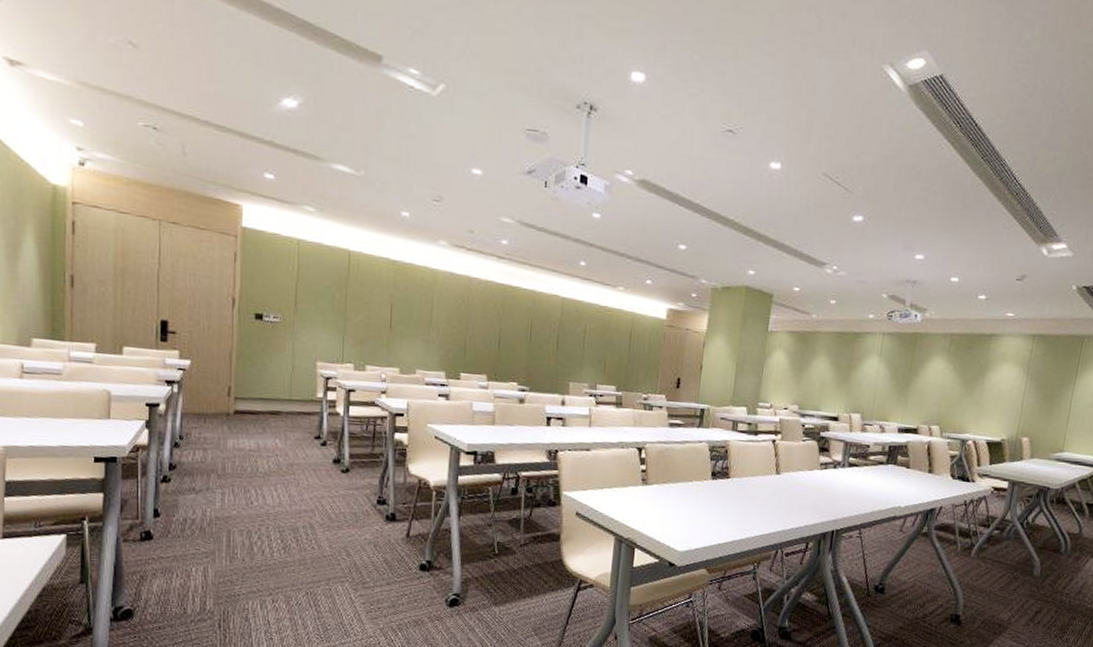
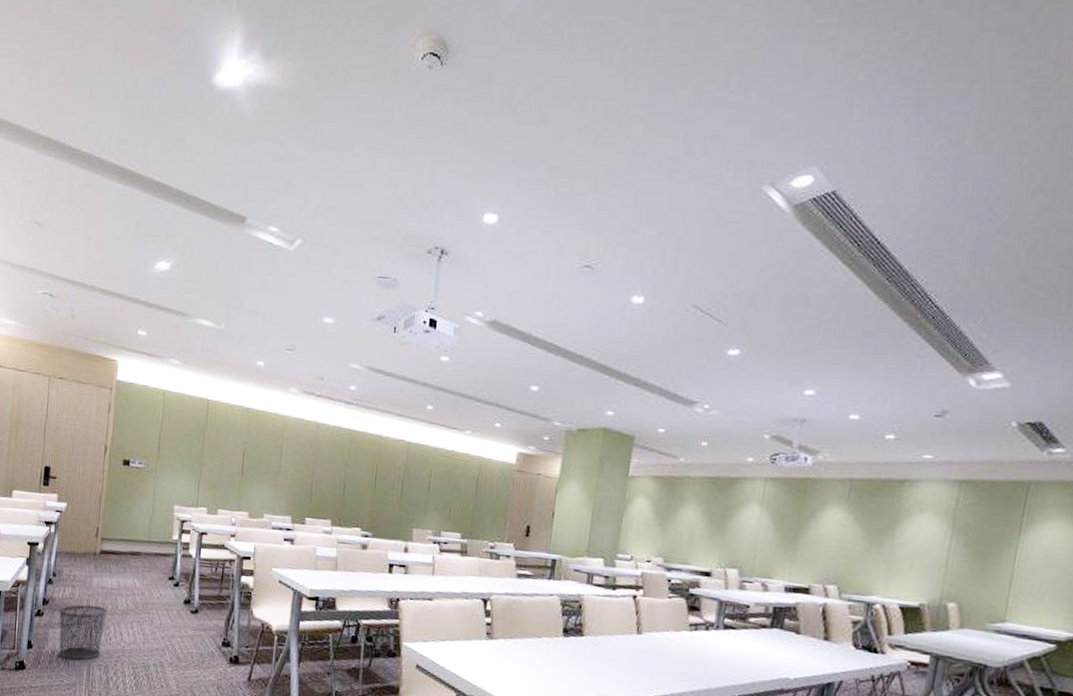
waste bin: none [188,468,247,527] -> present [58,605,108,660]

